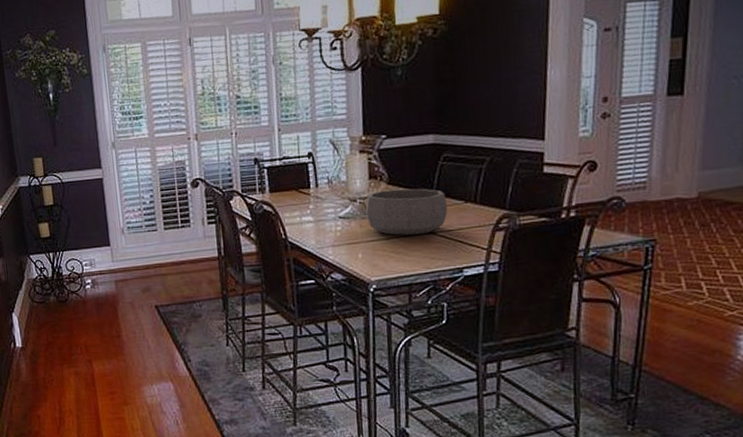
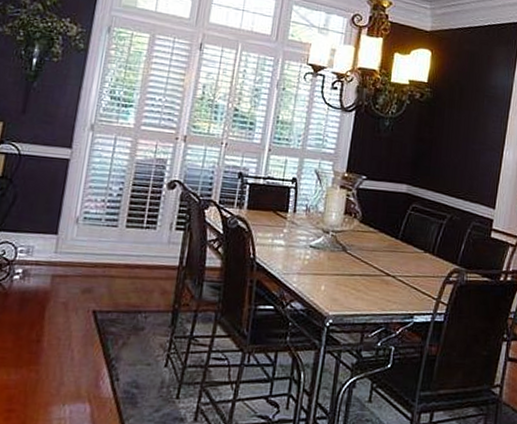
decorative bowl: present [366,188,448,236] -> none [336,227,410,276]

